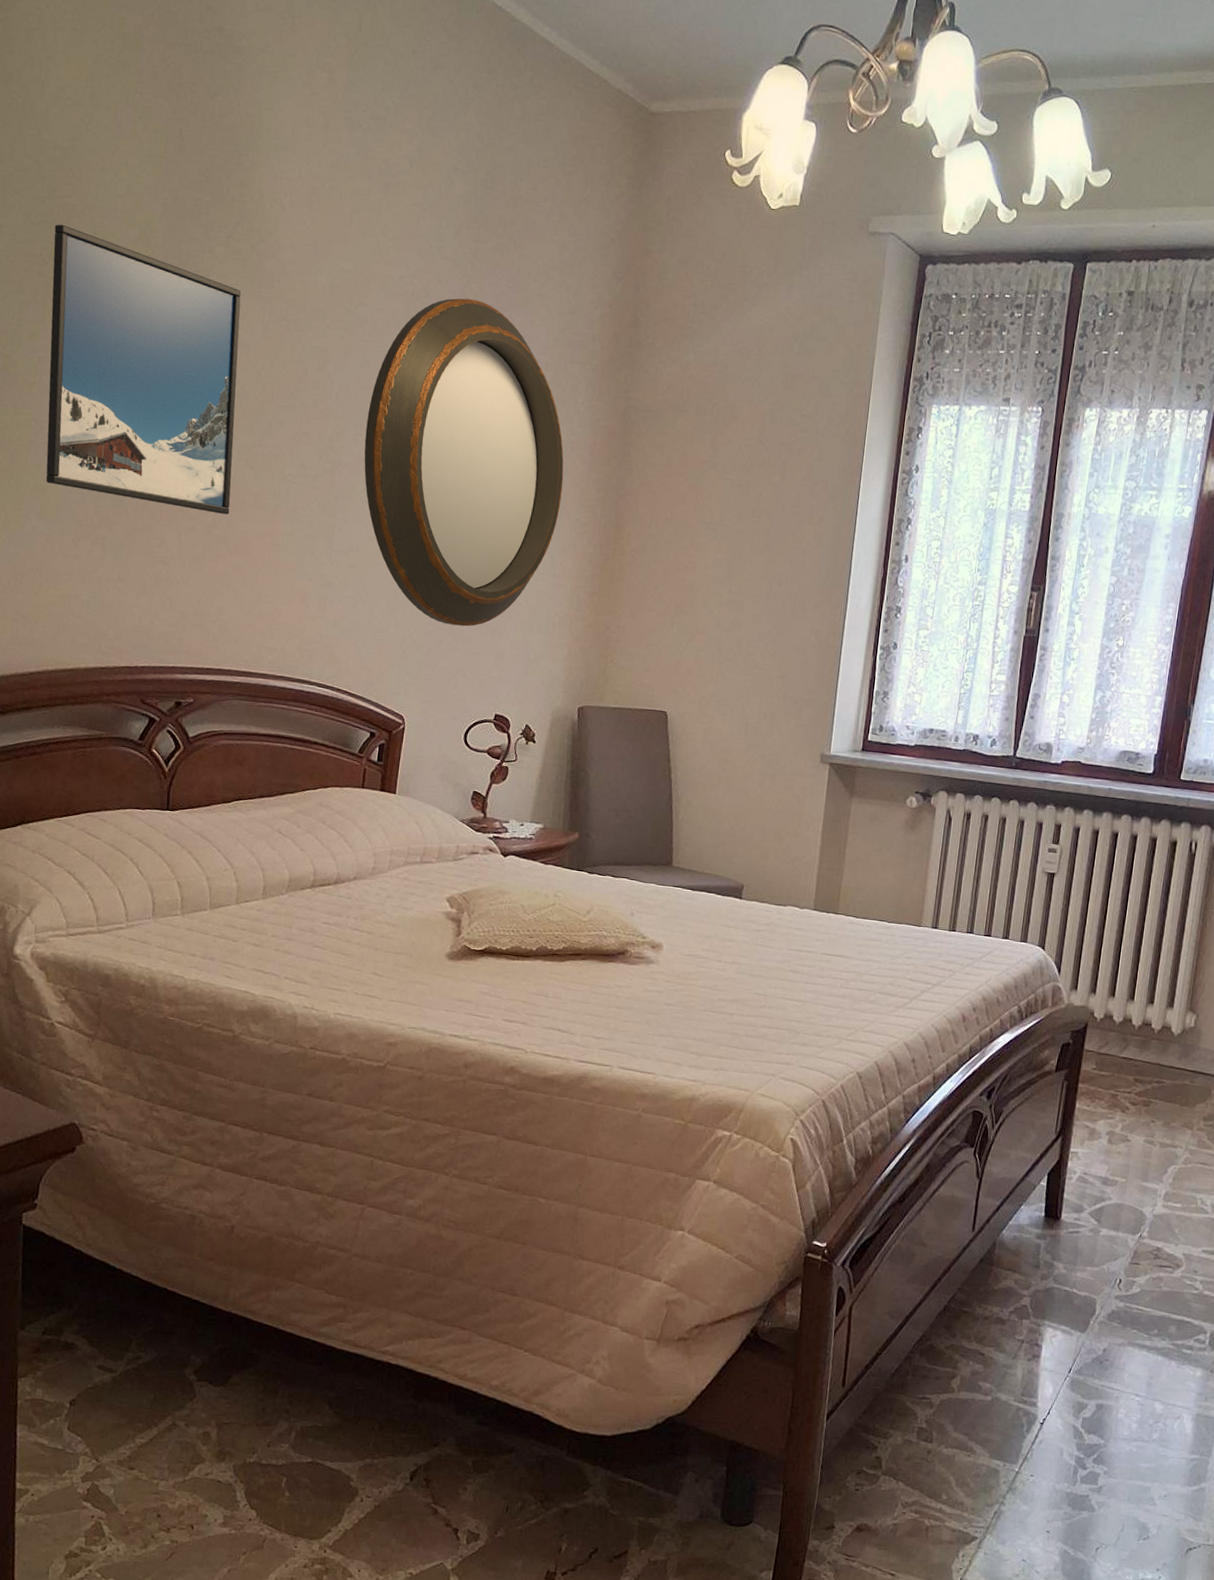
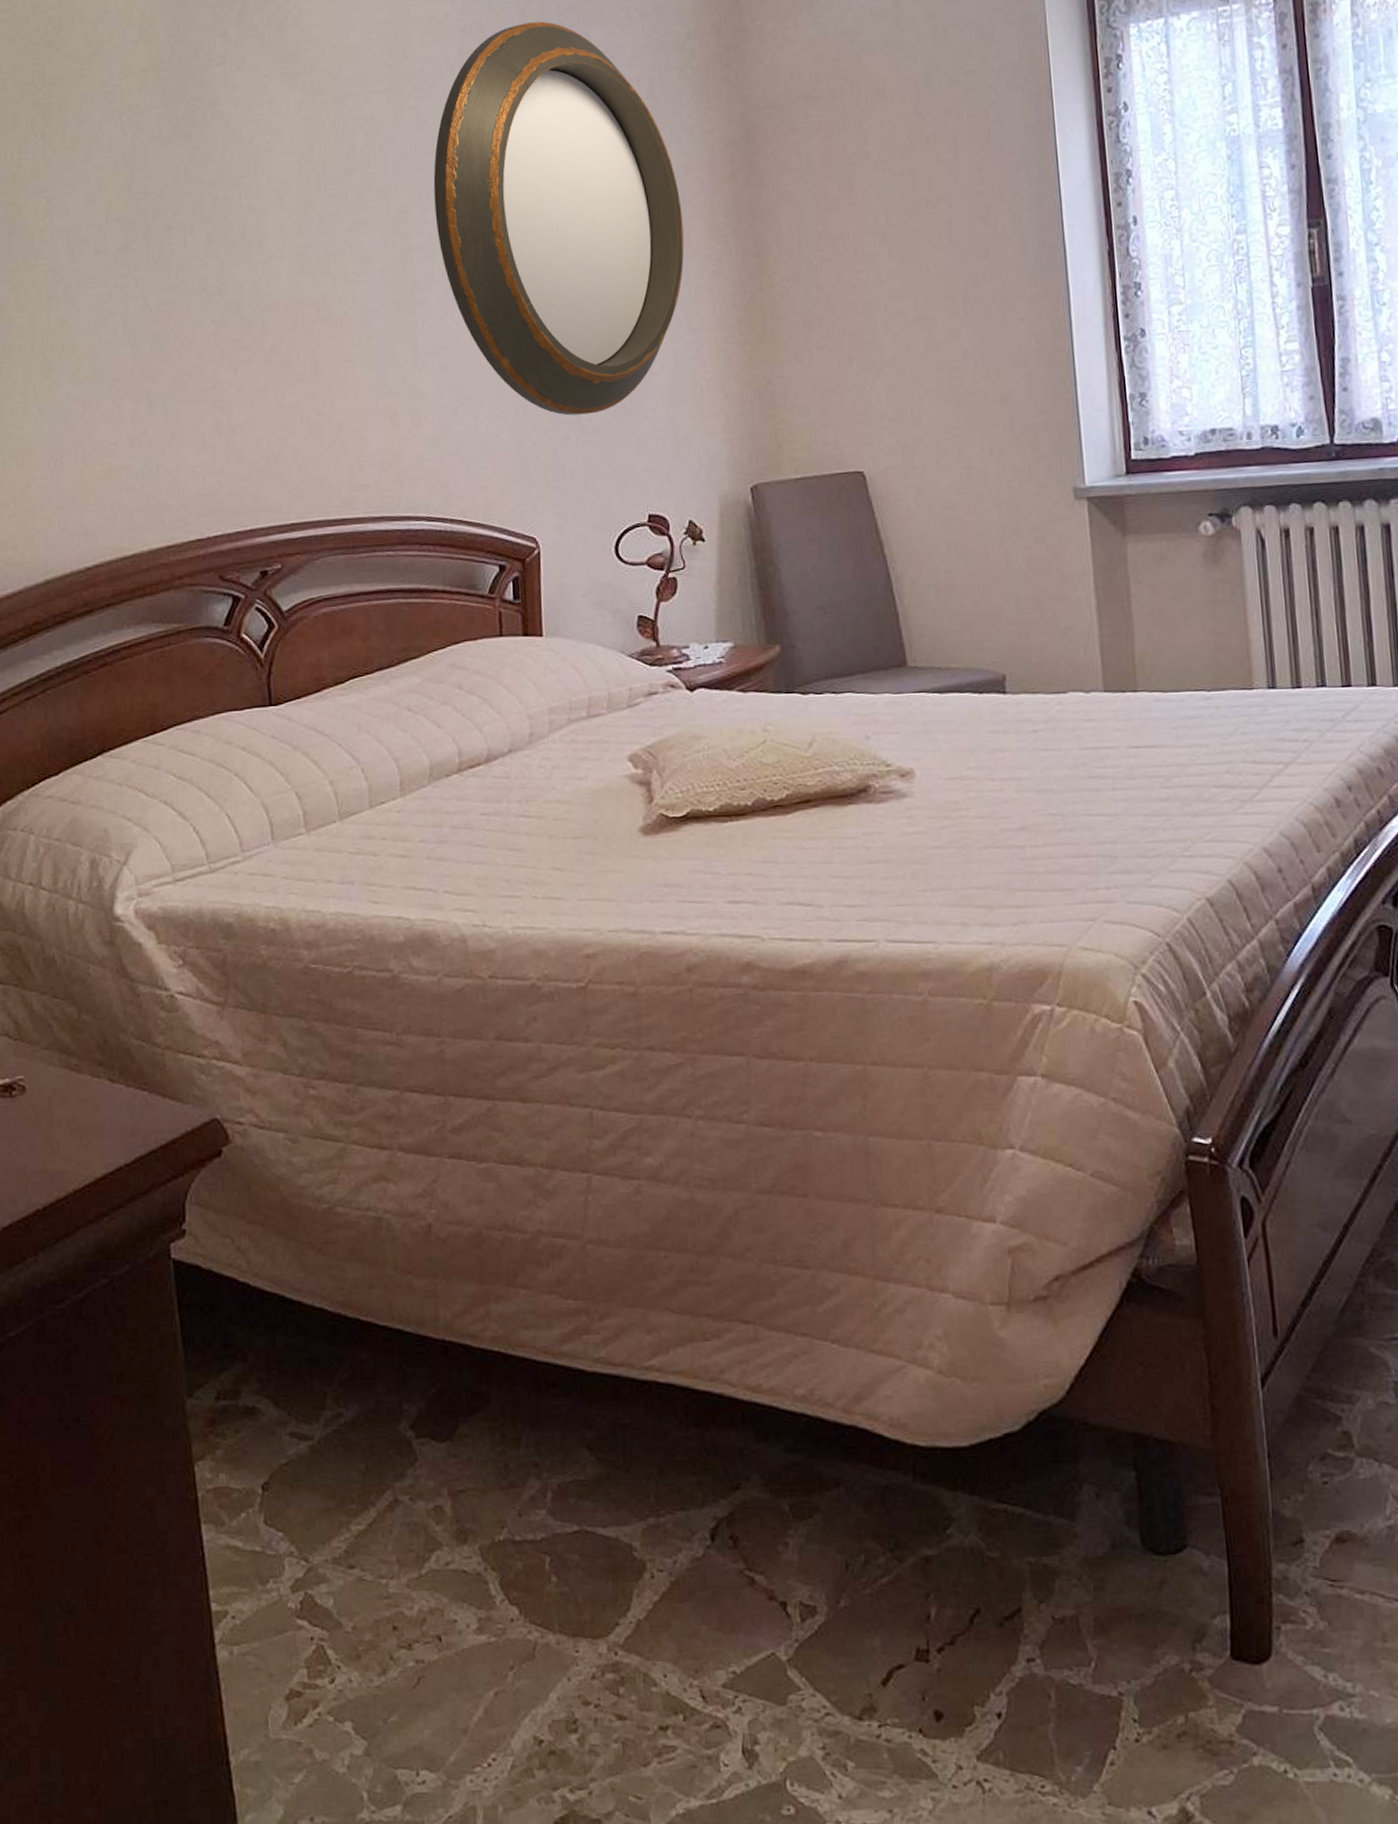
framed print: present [45,224,241,515] -> none [43,41,290,341]

